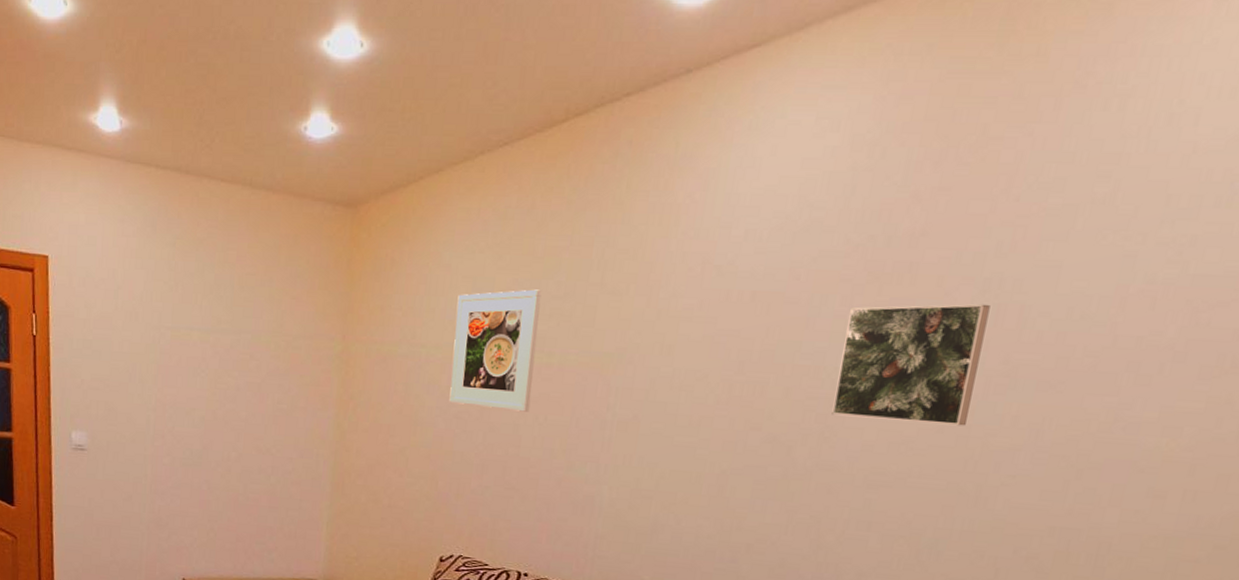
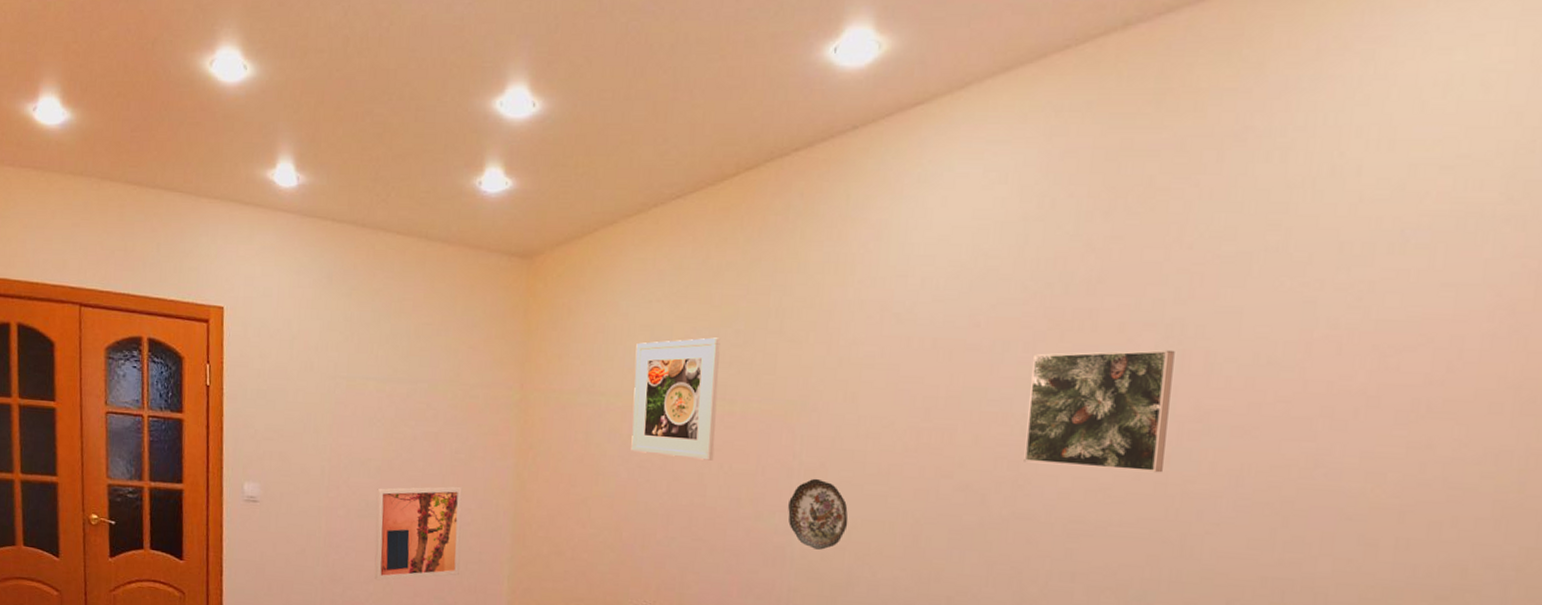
wall art: none [198,436,284,527] -> present [374,486,463,581]
decorative plate: none [599,429,657,499] -> present [788,478,848,550]

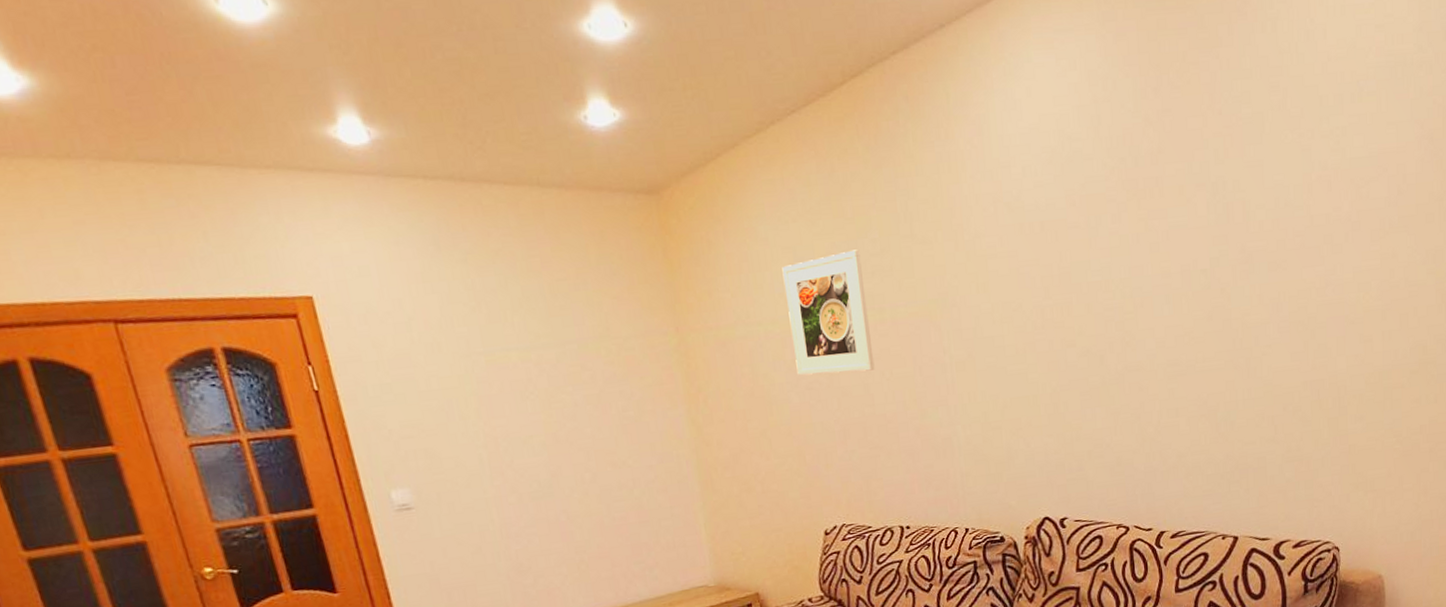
wall art: present [374,486,463,581] -> none [547,446,654,561]
decorative plate: present [788,478,848,550] -> none [947,368,1000,434]
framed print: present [1024,349,1175,473] -> none [1119,204,1227,321]

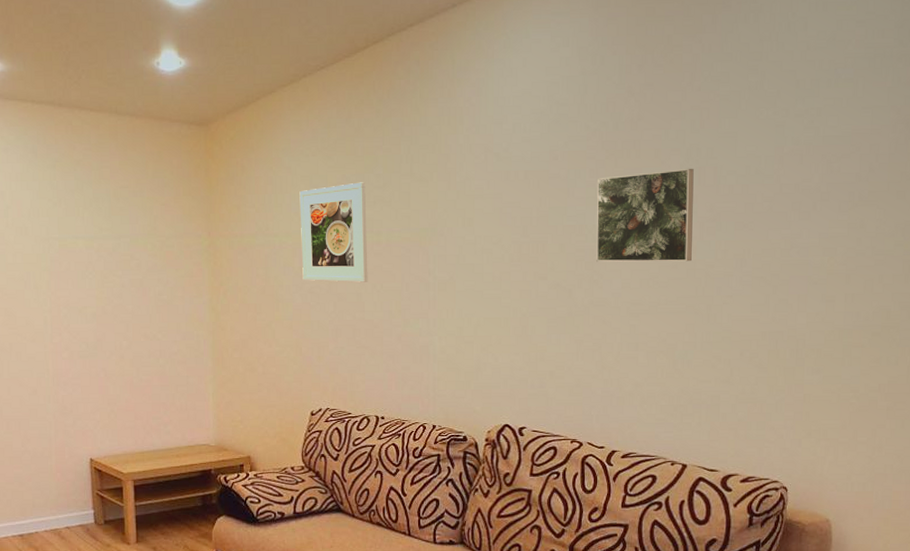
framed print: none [1119,204,1227,321] -> present [596,168,694,262]

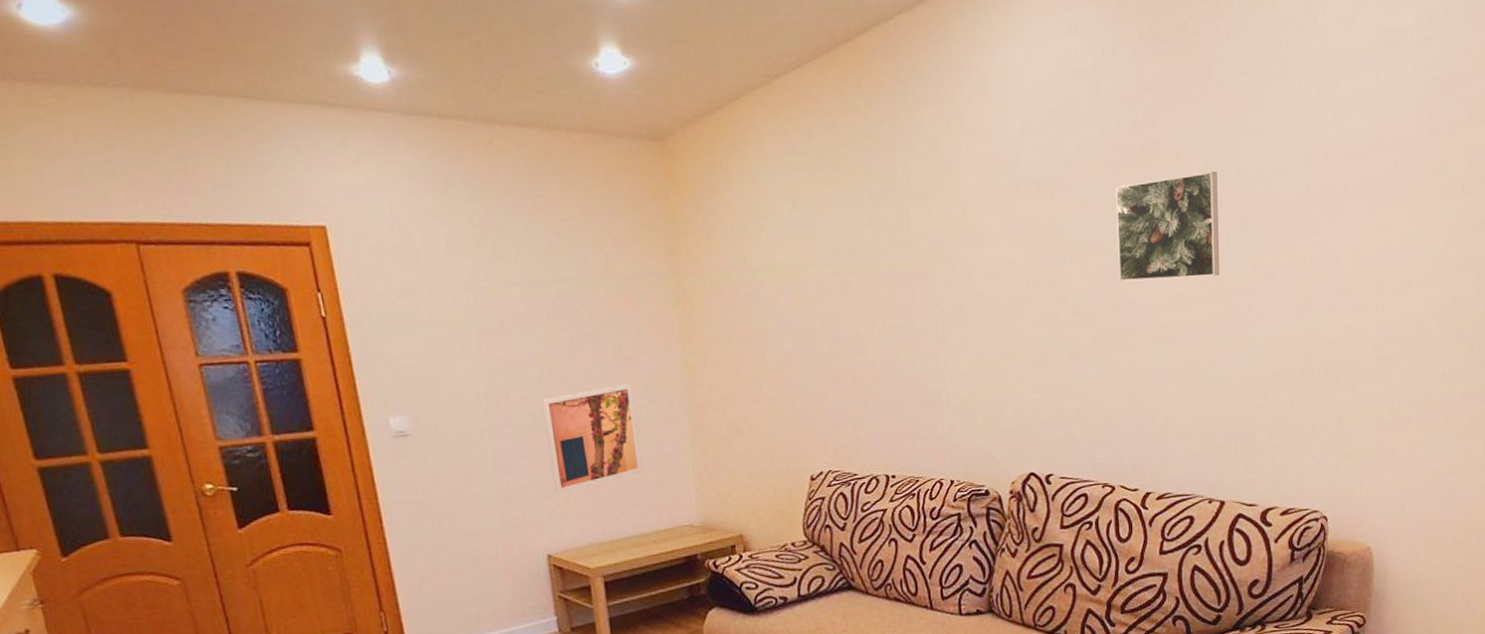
wall art: none [94,324,171,410] -> present [541,384,643,494]
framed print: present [299,182,368,283] -> none [780,201,867,323]

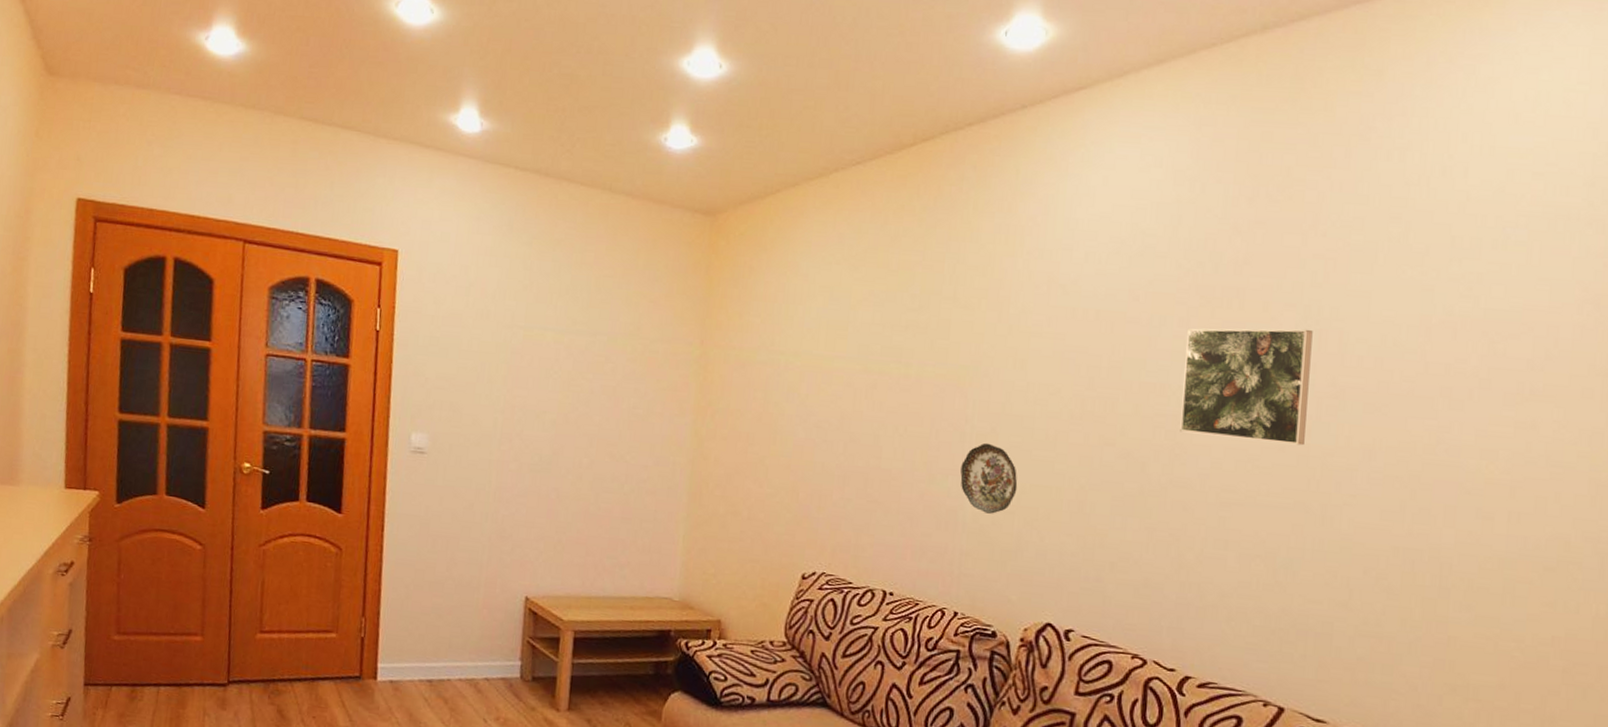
wall art: present [541,384,643,494] -> none [545,442,639,539]
decorative plate: none [938,322,990,387] -> present [960,442,1018,514]

